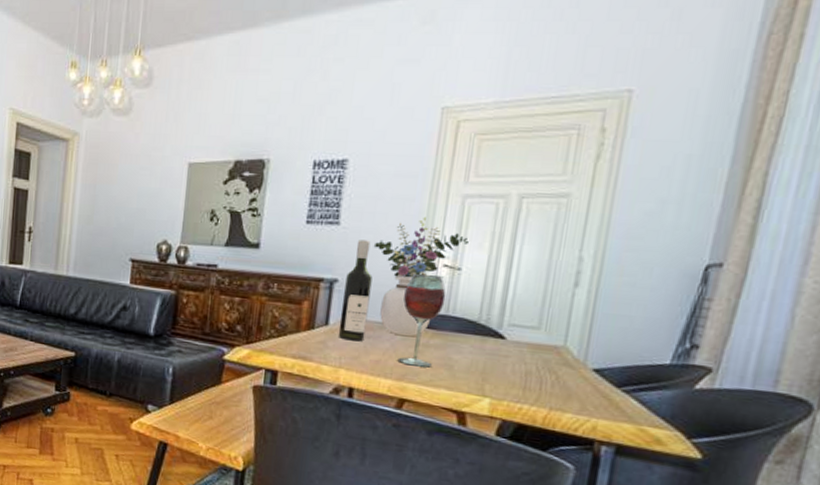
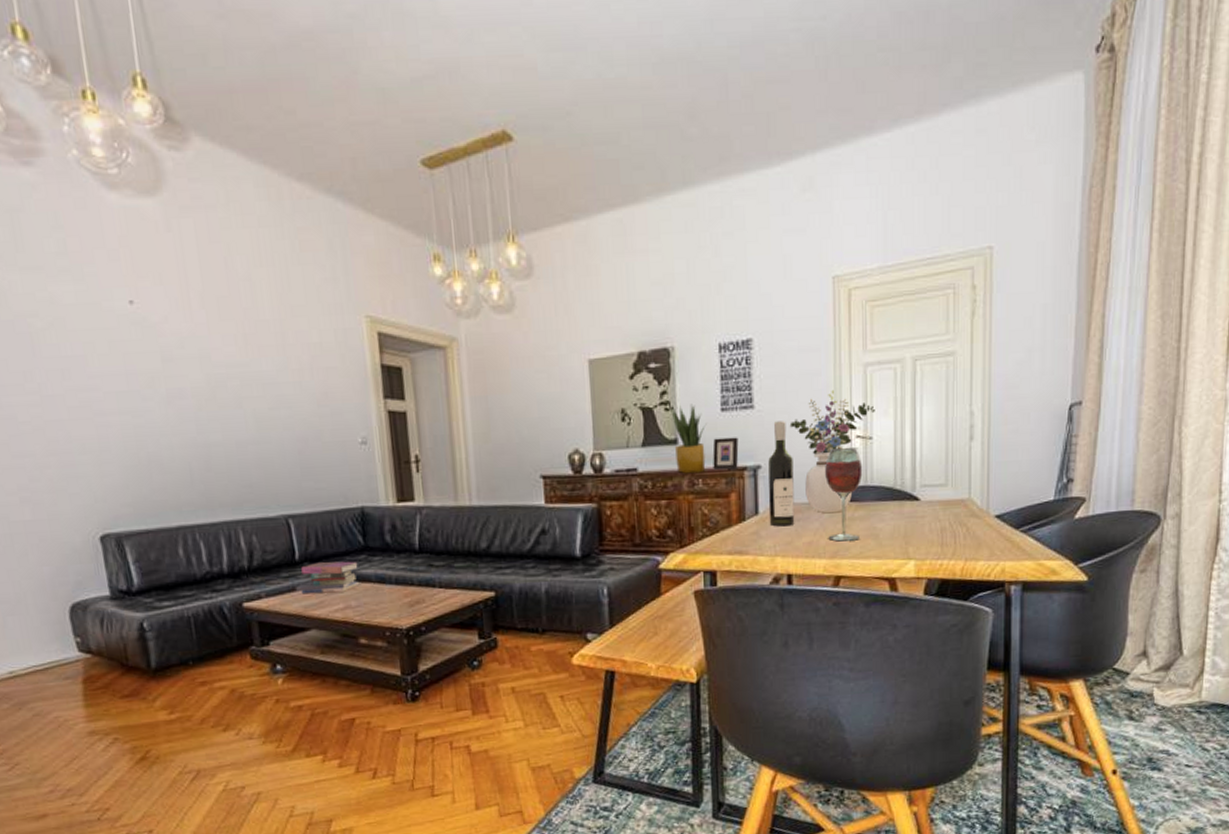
planter: none [254,213,290,278] -> present [671,403,707,475]
picture frame: none [290,248,320,280] -> present [713,437,739,470]

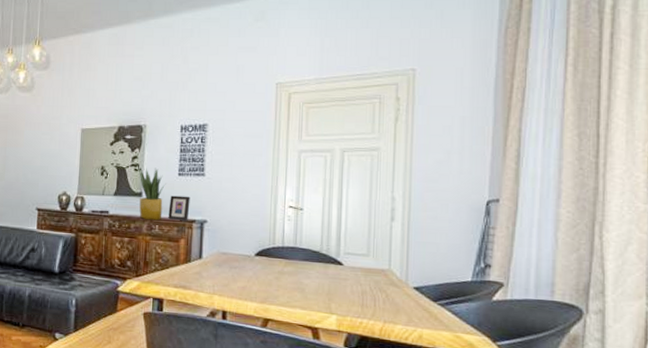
bottle: present [768,421,795,527] -> none [210,188,234,272]
bouquet: present [789,389,875,514] -> none [233,168,306,266]
wineglass: present [824,446,863,542] -> none [259,213,293,291]

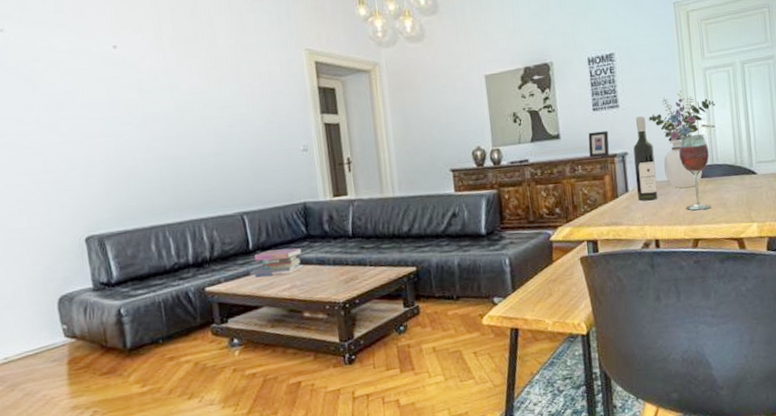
planter: present [139,167,166,221] -> none [553,106,584,163]
bottle: none [210,188,234,272] -> present [633,116,658,201]
bouquet: none [233,168,306,266] -> present [648,89,715,188]
wineglass: none [259,213,293,291] -> present [678,134,711,211]

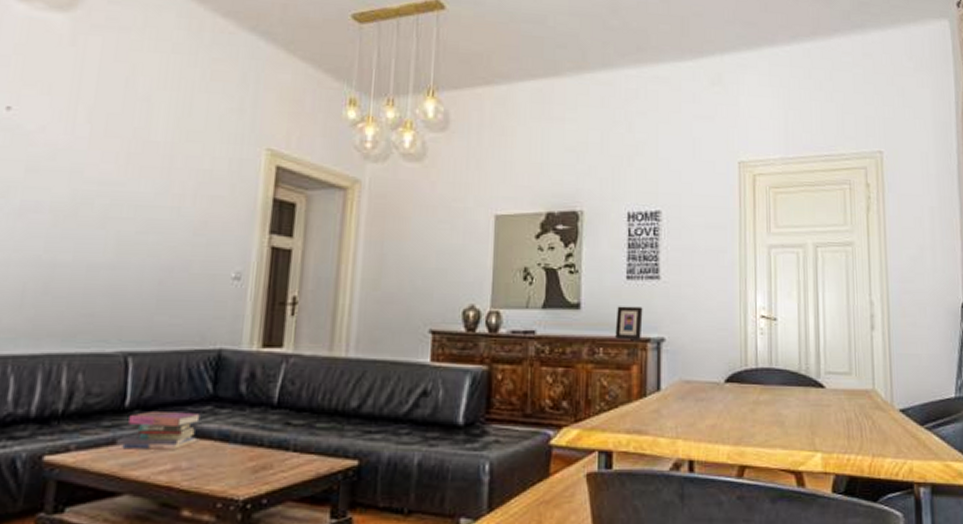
bottle: present [633,116,658,201] -> none [671,294,698,406]
bouquet: present [648,89,715,188] -> none [695,267,779,395]
wineglass: present [678,134,711,211] -> none [729,326,768,427]

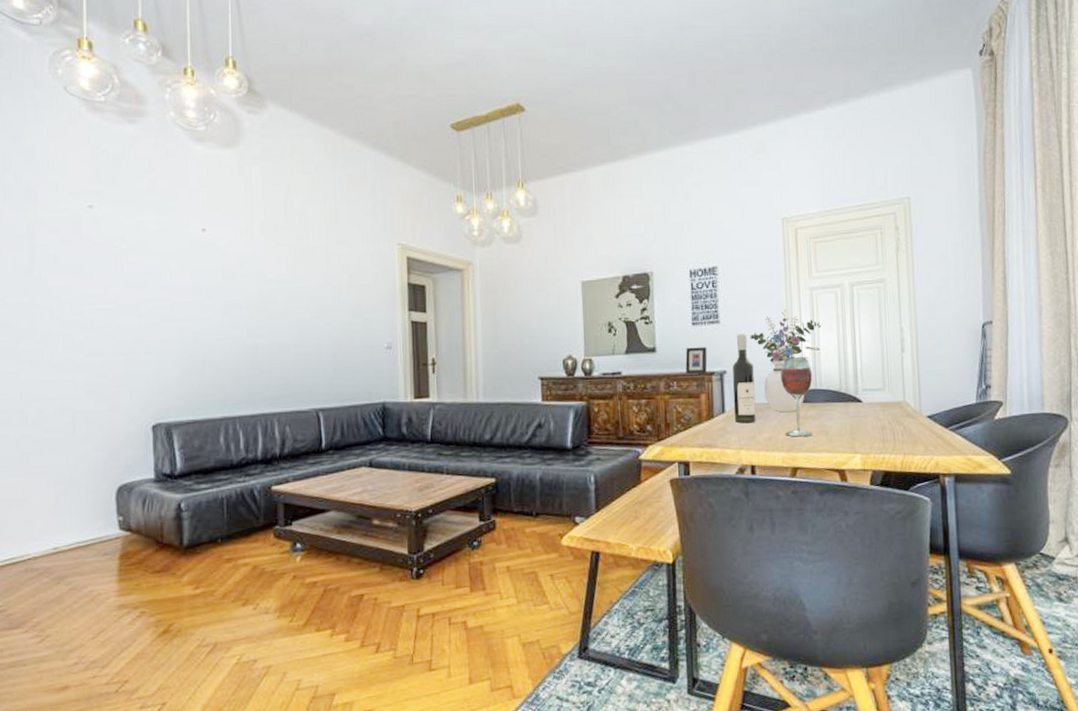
books: present [117,410,200,451] -> none [320,450,376,479]
bottle: none [671,294,698,406] -> present [732,334,756,424]
bouquet: none [695,267,779,395] -> present [749,308,821,413]
wineglass: none [729,326,768,427] -> present [780,356,813,437]

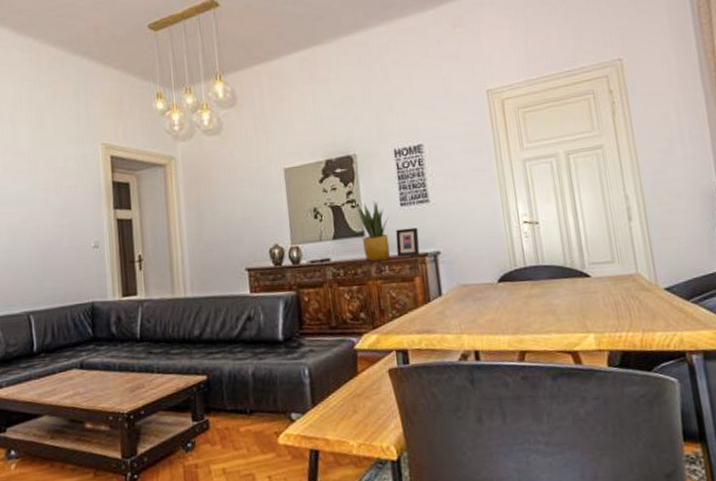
planter: none [650,318,680,378] -> present [356,200,391,263]
bottle: present [732,334,756,424] -> none [446,211,476,306]
bouquet: present [749,308,821,413] -> none [462,183,538,292]
wineglass: present [780,356,813,437] -> none [498,231,538,318]

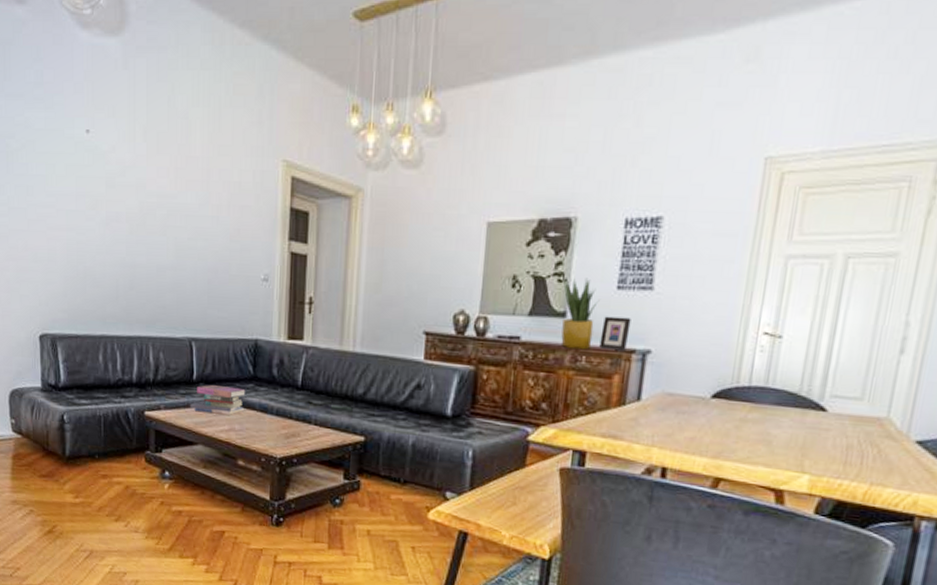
books: none [33,351,87,383] -> present [190,384,246,416]

